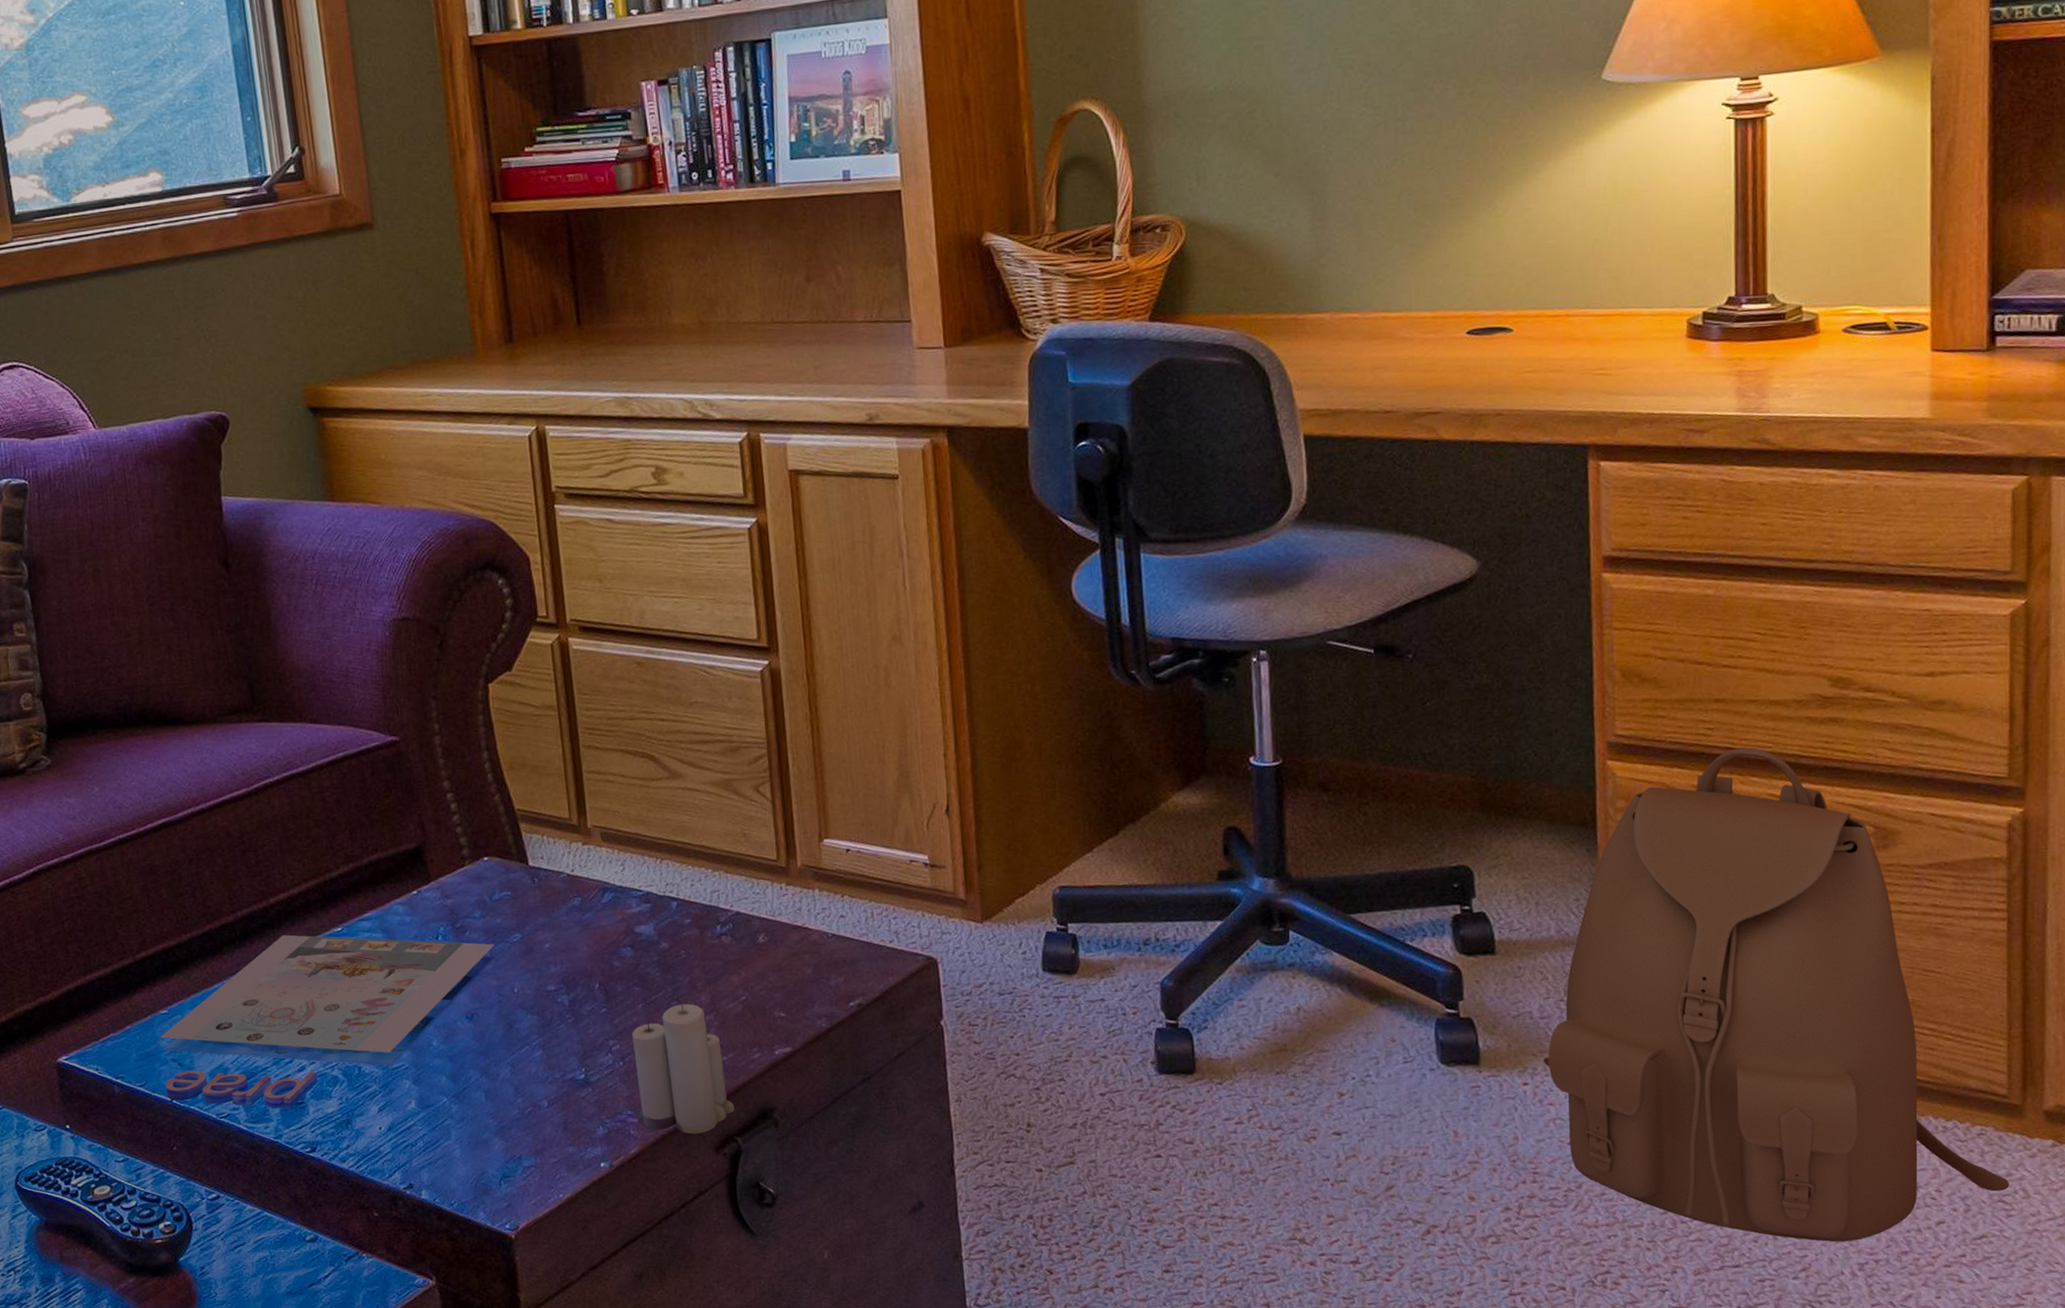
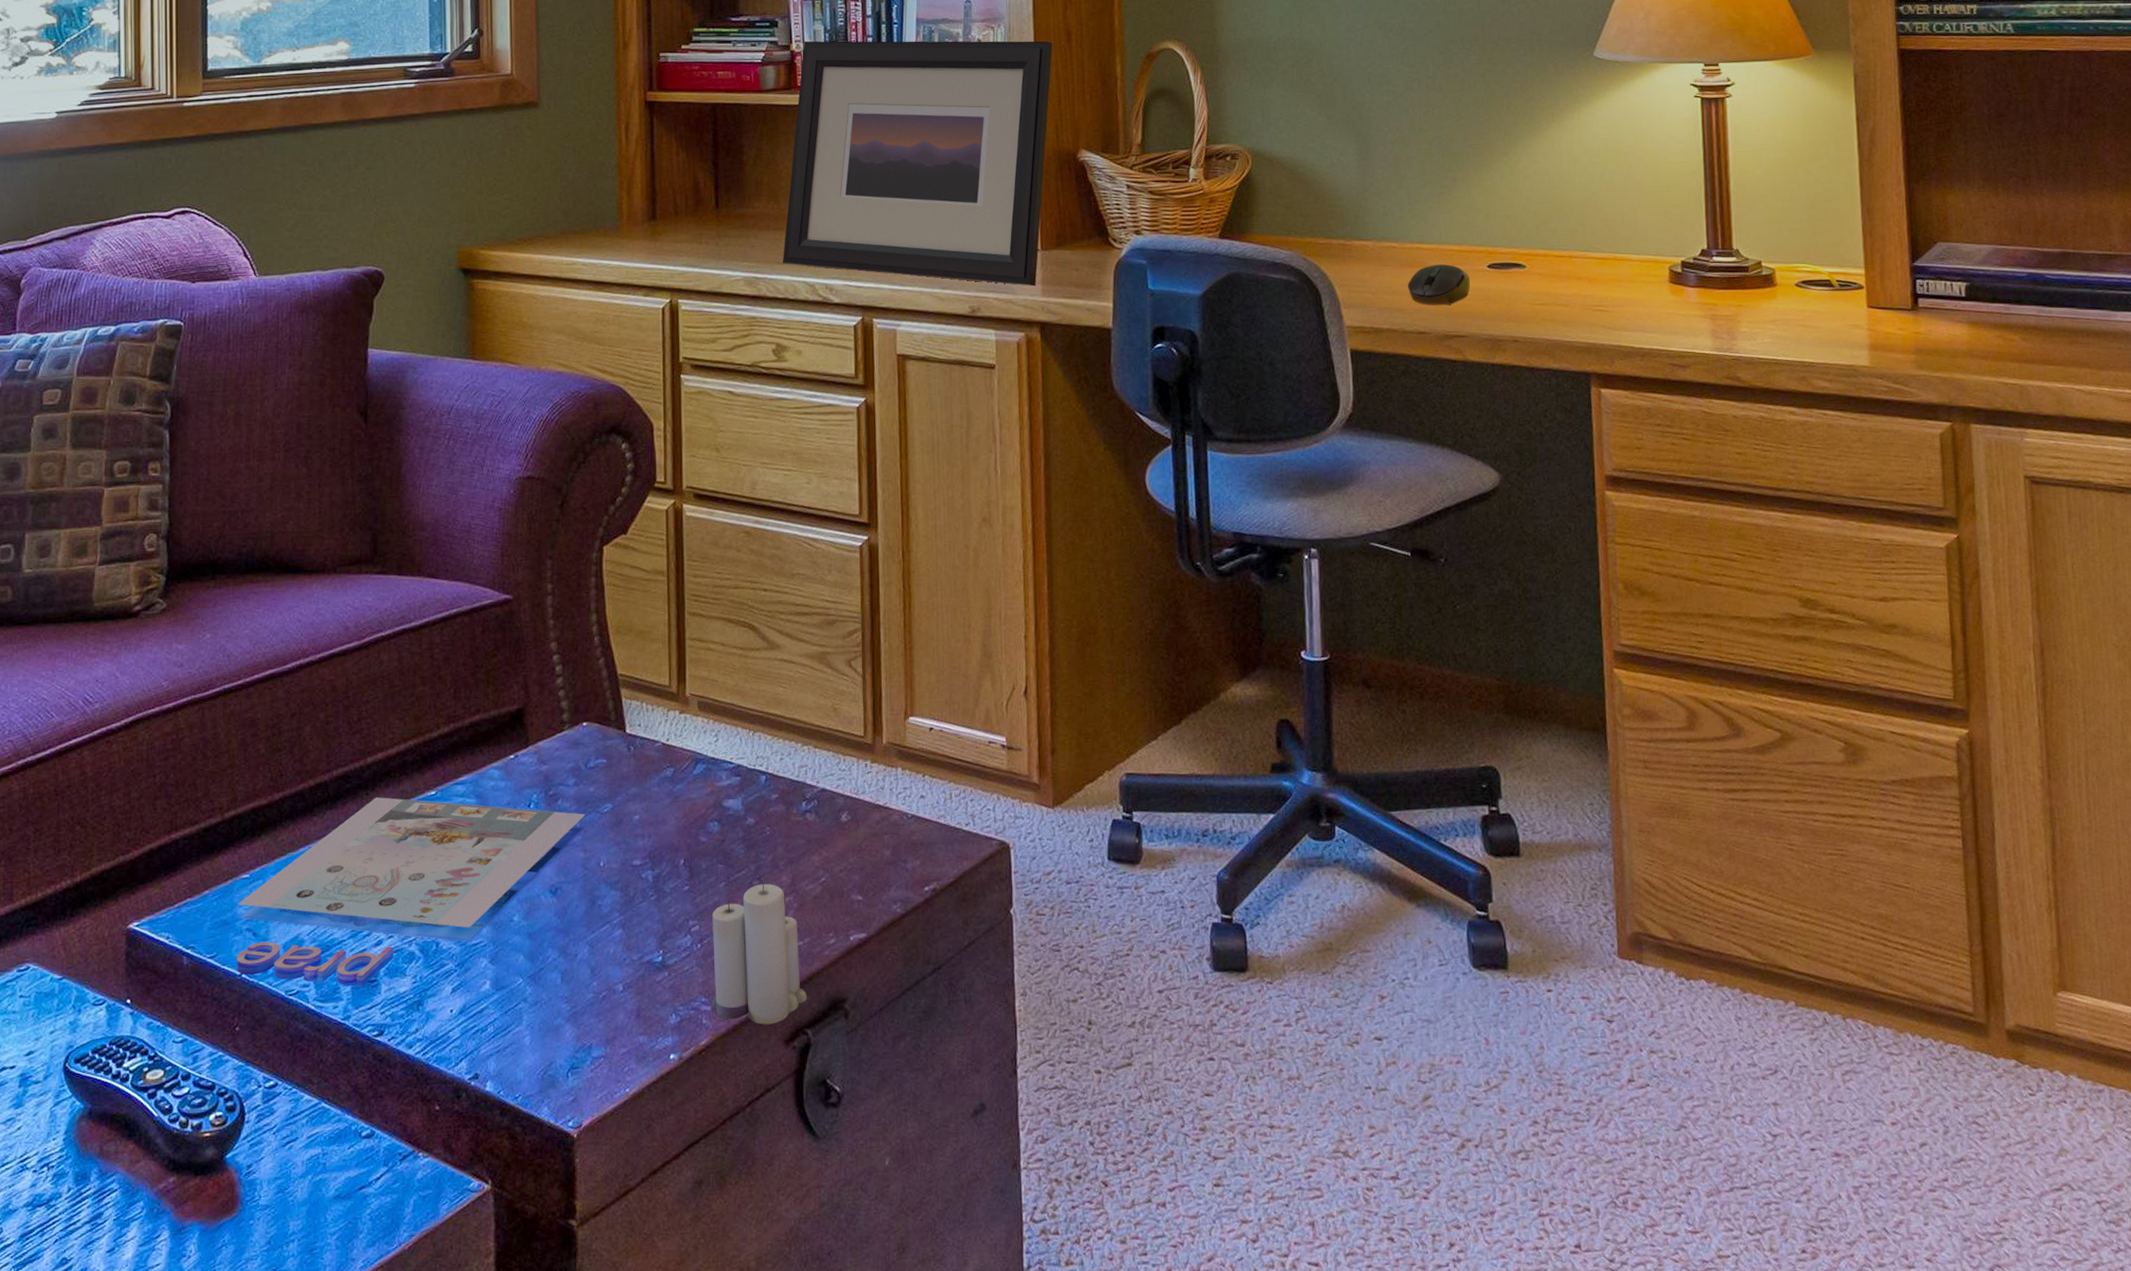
picture frame: none [655,111,948,388] -> present [782,40,1053,287]
computer mouse: none [1370,333,1447,382] -> present [1407,264,1471,306]
backpack: present [1543,747,2009,1242] -> none [1564,661,1981,1164]

